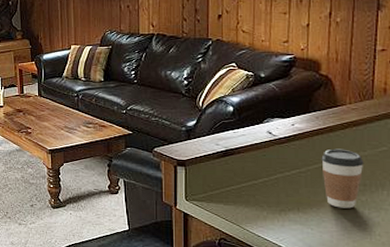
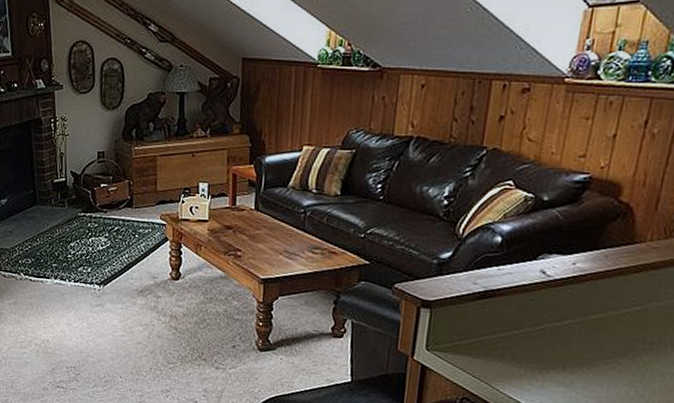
coffee cup: present [321,148,364,209] -> none [600,296,656,370]

